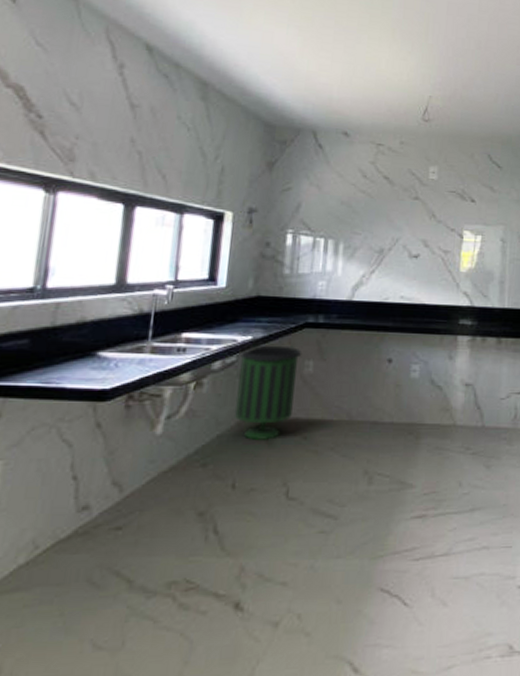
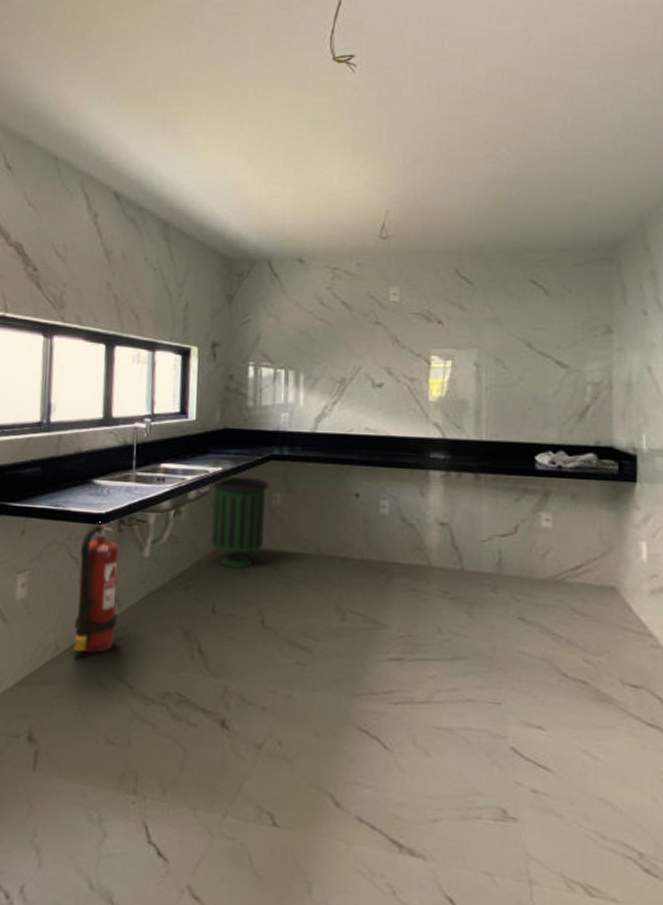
fire extinguisher: none [58,398,125,549] -> present [74,521,119,653]

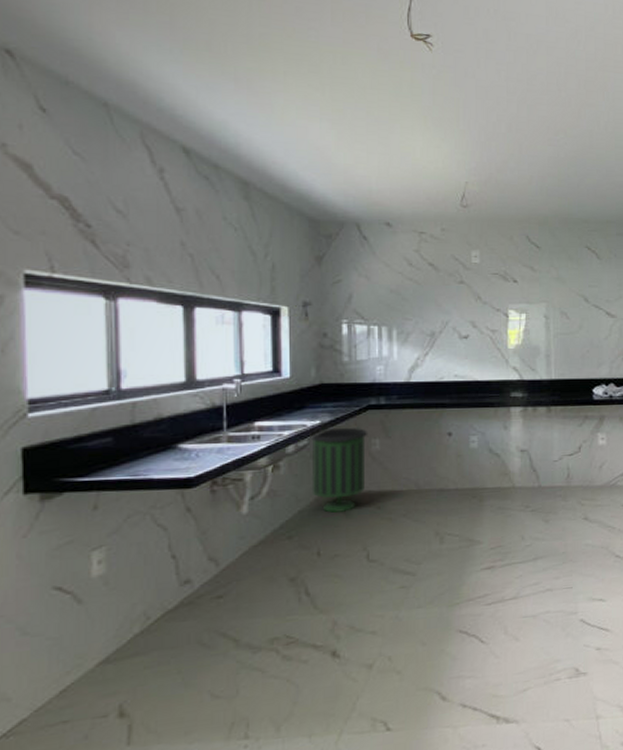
fire extinguisher: present [74,521,119,653] -> none [167,485,217,618]

